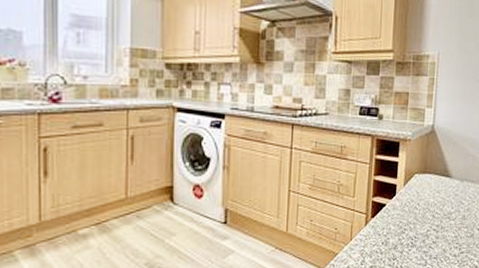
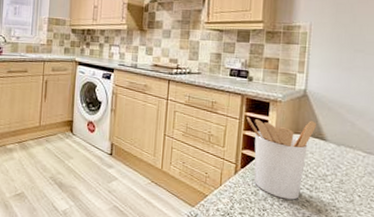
utensil holder: none [377,158,443,244] -> present [246,117,316,200]

